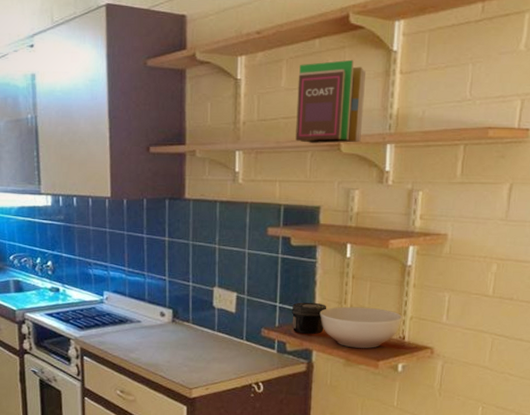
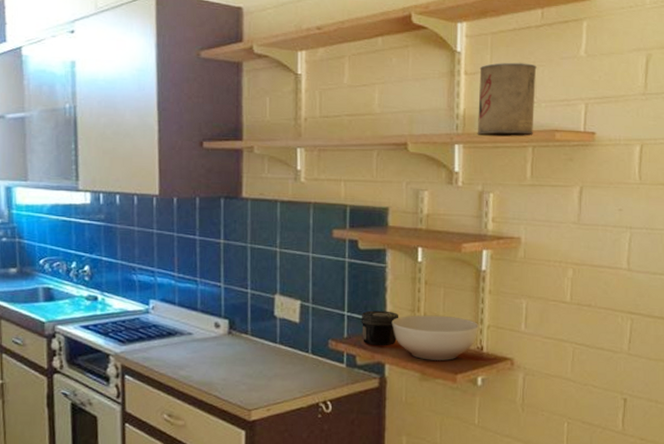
books: present [295,59,367,144] -> none [360,58,431,143]
tin can: none [409,59,474,136] -> present [477,62,537,137]

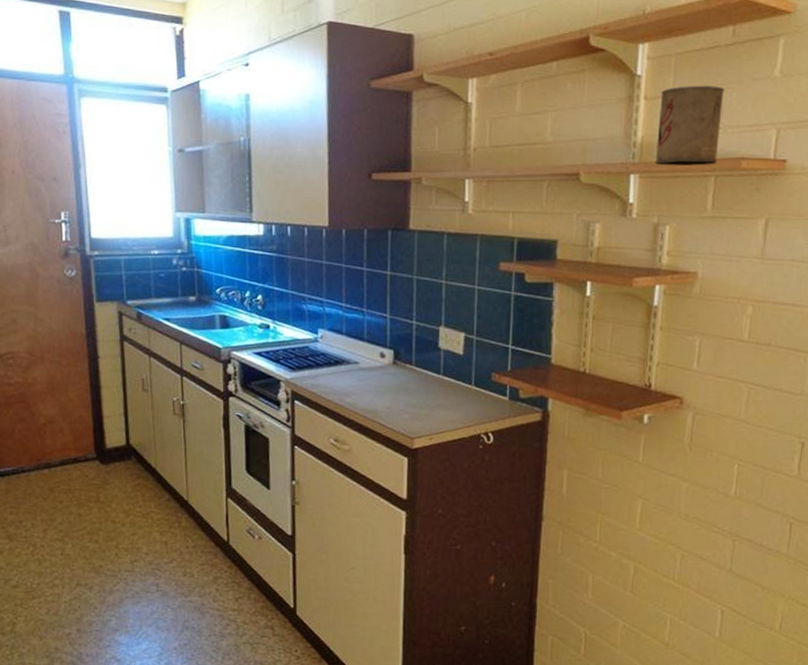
jar: present [361,310,399,346] -> none [525,344,565,381]
bowl: present [391,315,480,360] -> none [556,350,649,397]

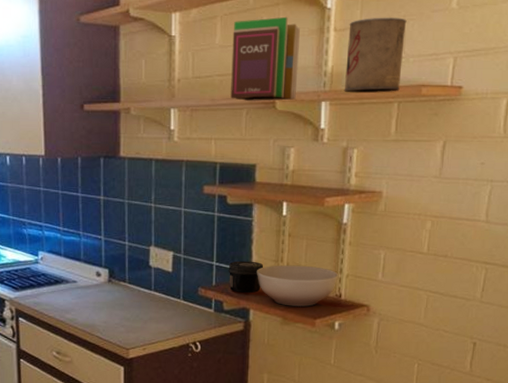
jar: none [525,344,565,381] -> present [228,261,264,294]
books: none [530,83,608,173] -> present [230,16,301,101]
bowl: none [556,350,649,397] -> present [256,265,339,307]

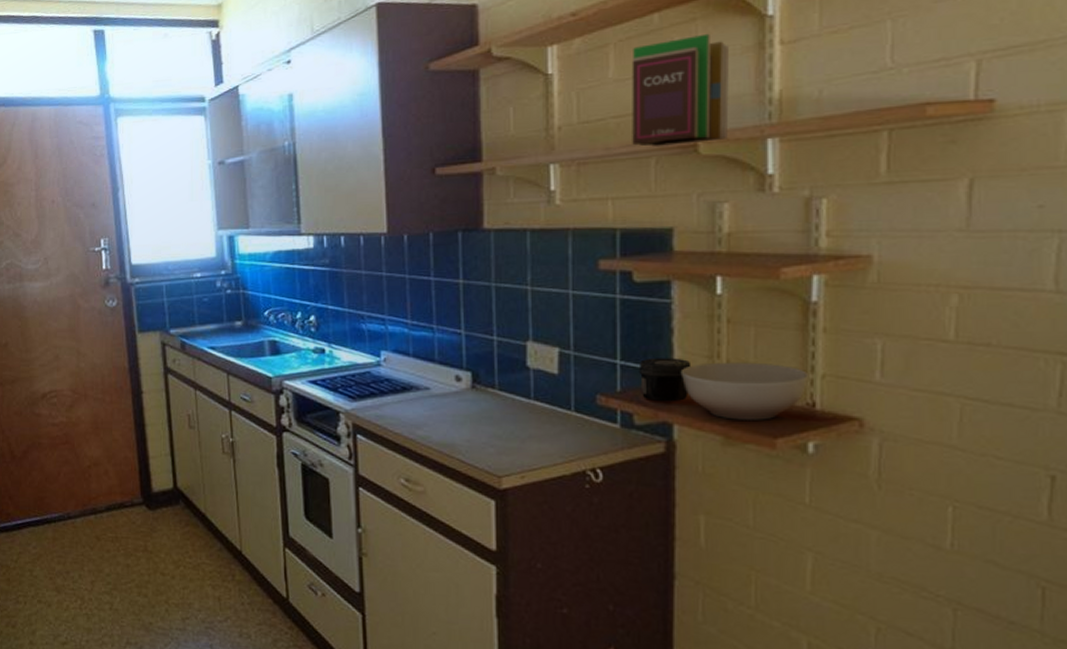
tin can: present [344,17,407,94] -> none [800,15,894,124]

